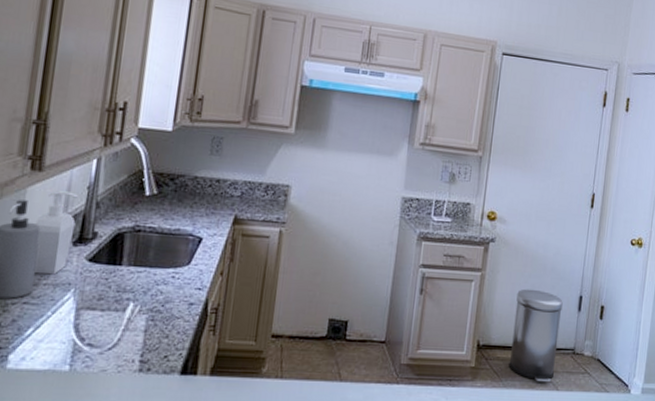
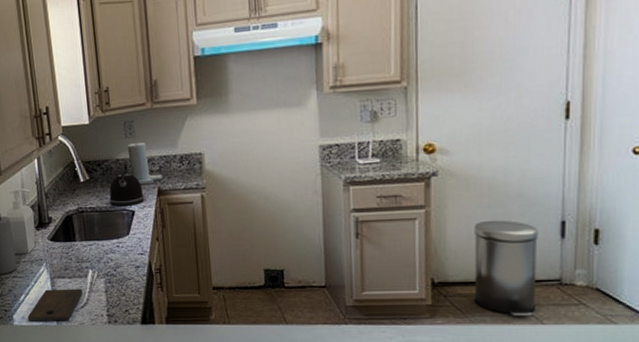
cutting board: none [29,323,116,366] -> present [27,288,83,321]
kettle: none [175,178,218,232] -> present [109,160,145,207]
paper towel: none [207,162,244,211] -> present [127,142,164,185]

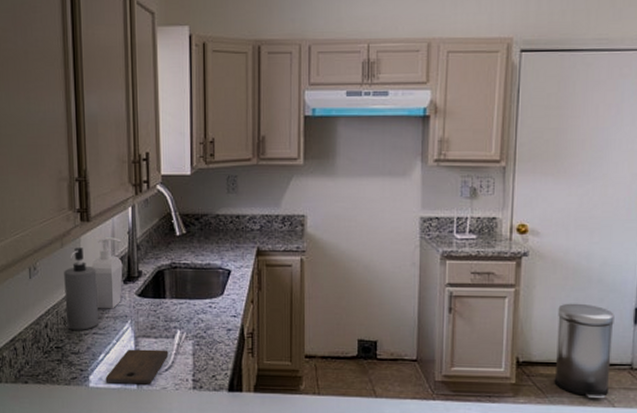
kettle: present [109,160,145,207] -> none [205,215,243,265]
paper towel: present [127,142,164,185] -> none [229,199,264,244]

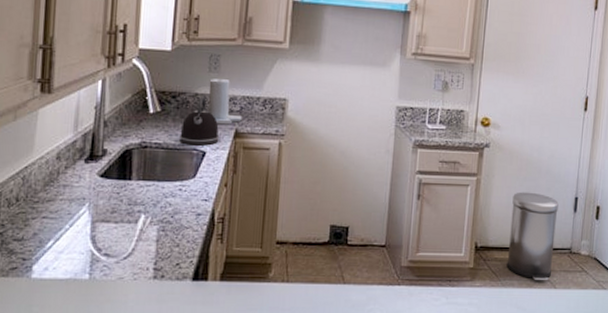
soap dispenser: present [64,247,100,330] -> none [11,121,54,214]
soap bottle: present [91,237,123,309] -> none [48,111,86,191]
cutting board: present [105,349,169,385] -> none [52,235,129,274]
kettle: none [205,215,243,265] -> present [179,95,220,146]
paper towel: none [229,199,264,244] -> present [208,79,243,125]

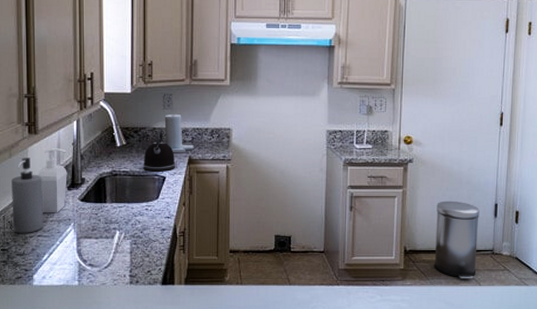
soap dispenser: none [11,121,54,214] -> present [11,157,44,233]
soap bottle: none [48,111,86,191] -> present [38,148,67,213]

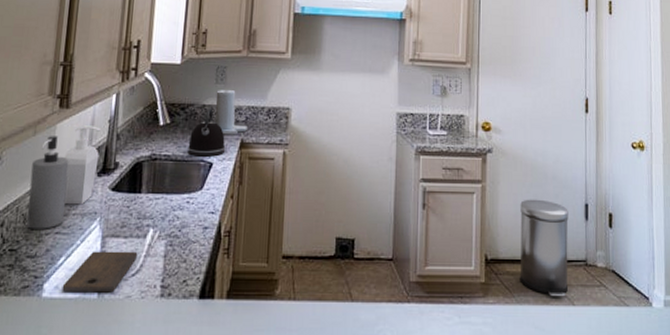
cutting board: none [48,249,108,281] -> present [62,251,138,293]

